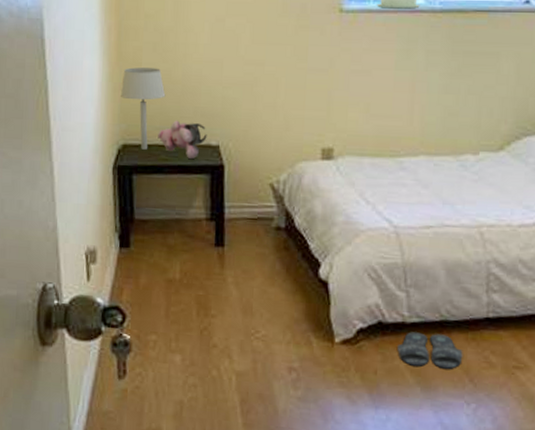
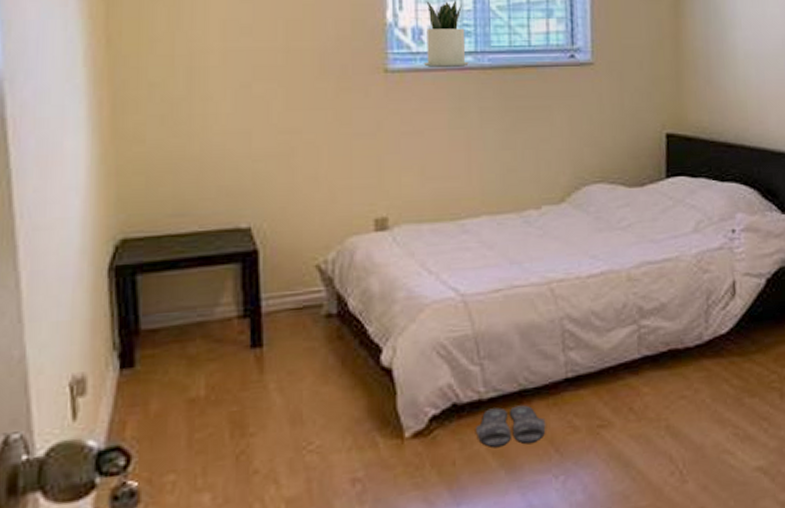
table lamp: present [120,67,166,150] -> none [116,144,179,243]
stuffed bear: present [158,120,207,159] -> none [170,203,235,247]

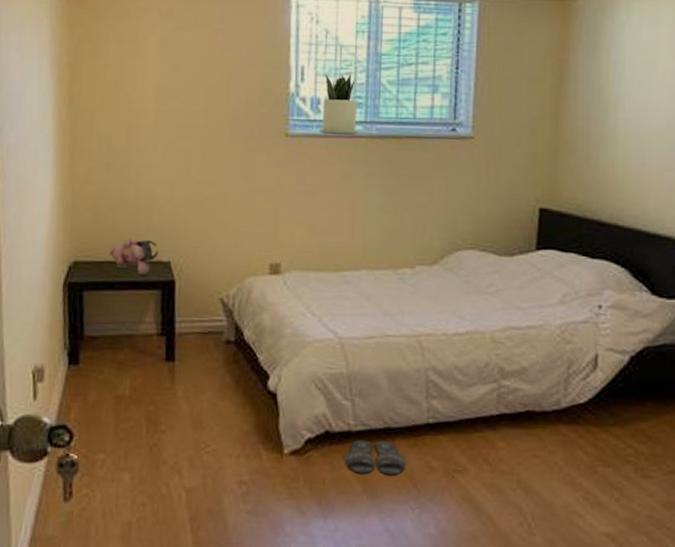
stuffed bear: none [170,203,235,247] -> present [109,237,159,275]

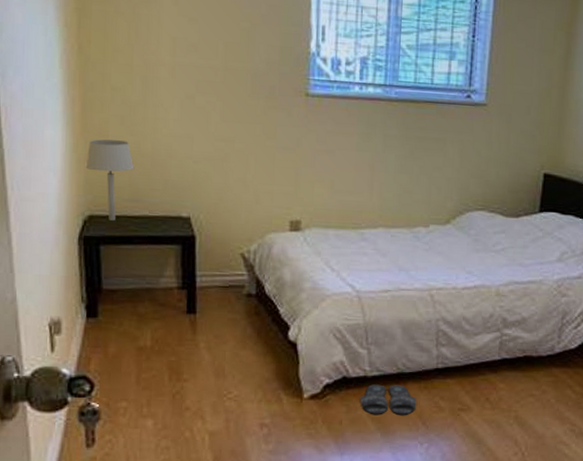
table lamp: none [72,186,118,266] -> present [85,139,135,221]
stuffed bear: present [109,237,159,275] -> none [126,192,178,230]
planter: present [318,74,359,136] -> none [339,35,378,98]

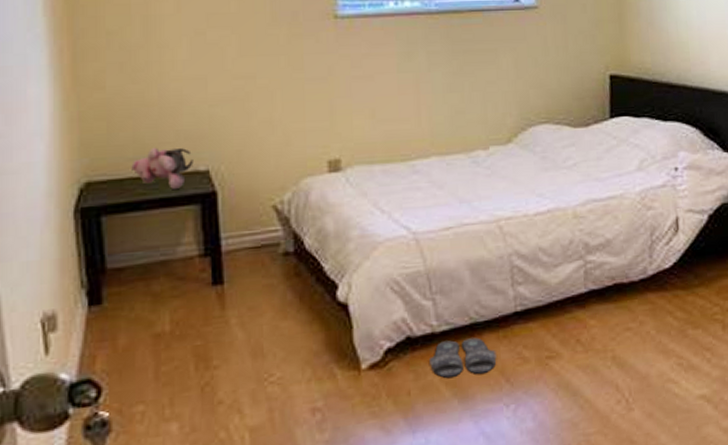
table lamp: present [85,139,135,221] -> none [78,91,139,186]
stuffed bear: none [126,192,178,230] -> present [131,147,193,189]

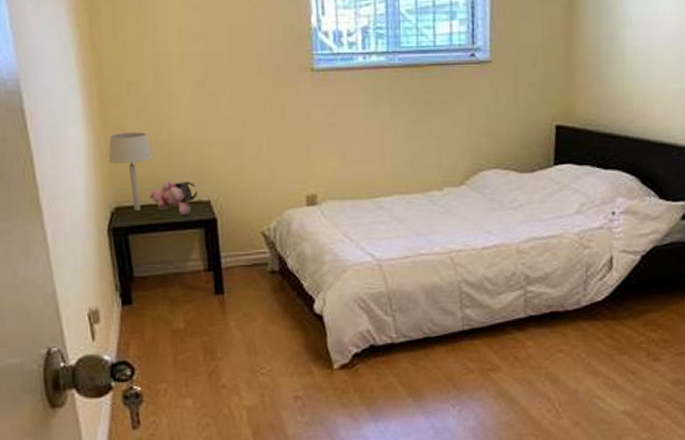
table lamp: none [78,91,139,186] -> present [108,132,154,210]
slippers: present [430,337,497,379] -> none [389,349,446,381]

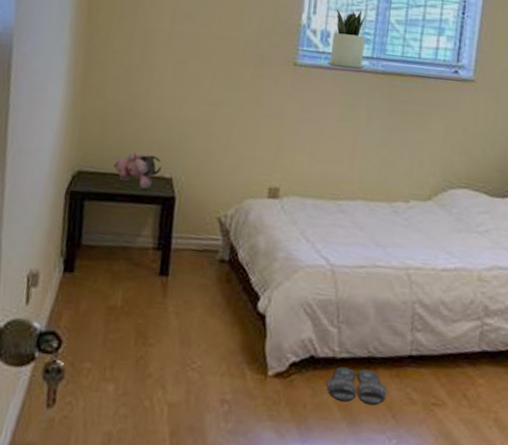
table lamp: present [108,132,154,210] -> none [80,98,126,177]
planter: none [343,5,382,67] -> present [326,9,366,70]
slippers: none [389,349,446,381] -> present [327,367,387,406]

